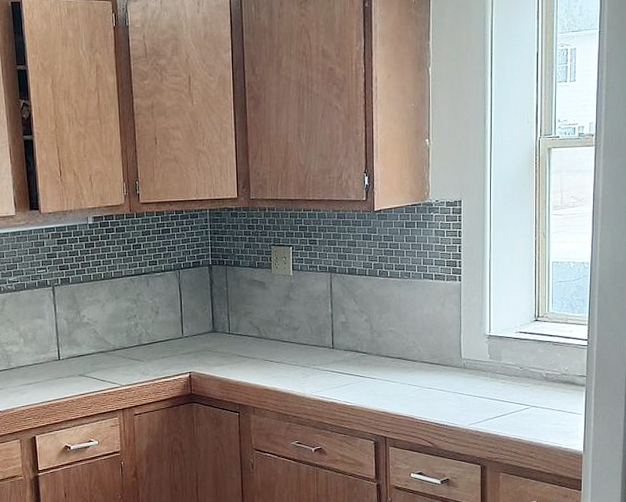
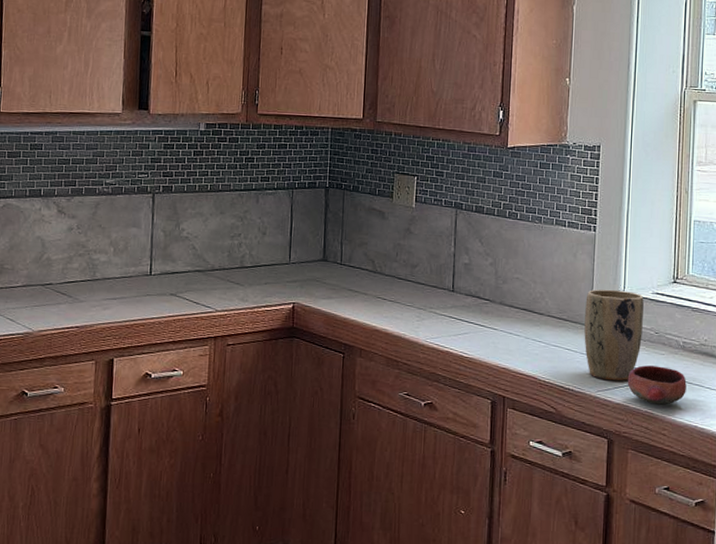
plant pot: none [455,332,508,414] -> present [584,289,644,381]
bowl: none [496,397,550,431] -> present [627,365,687,405]

